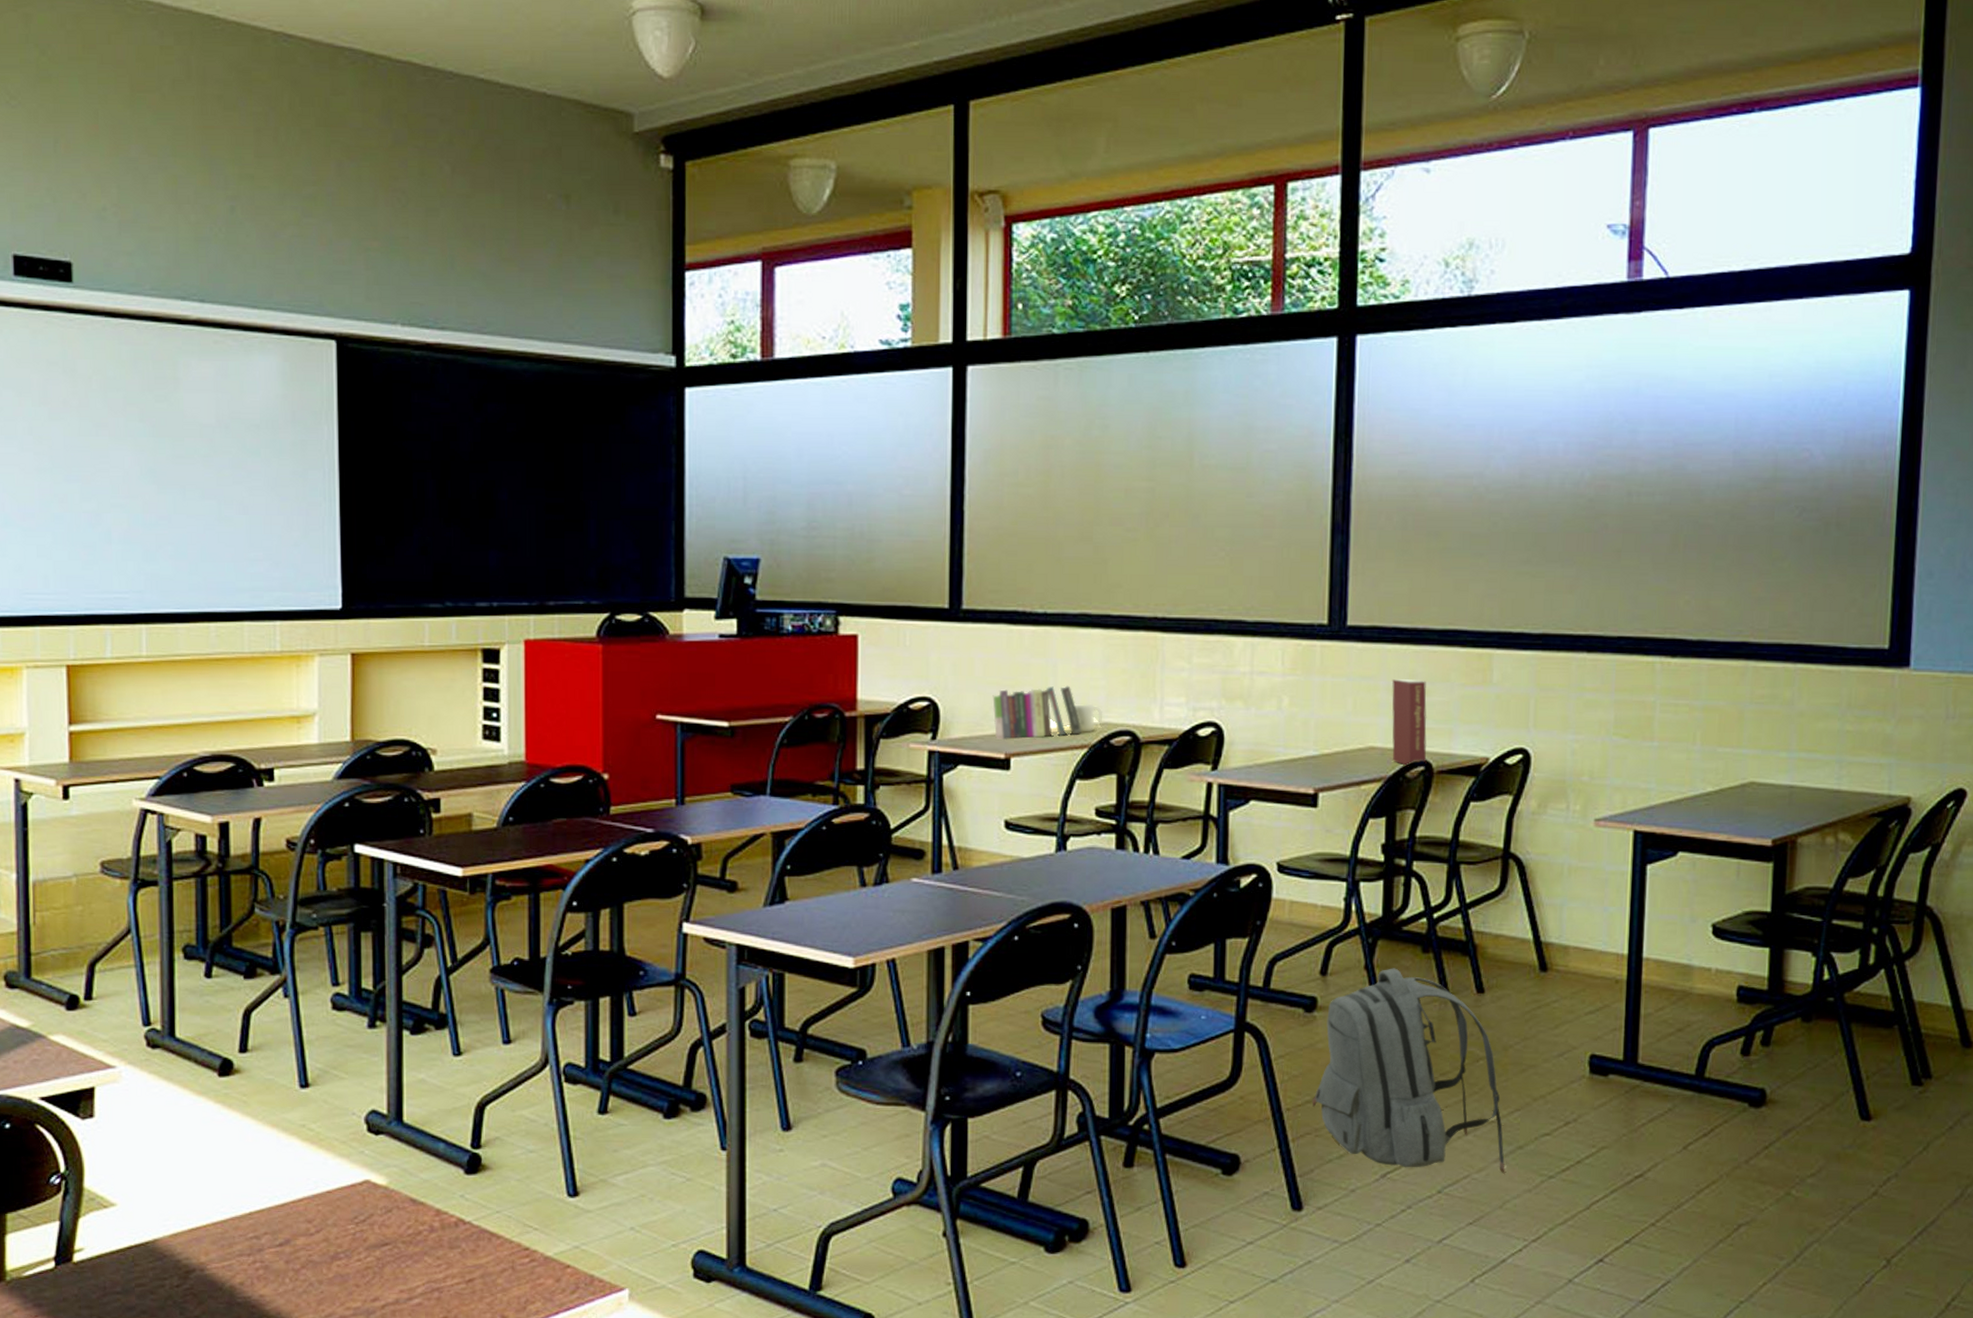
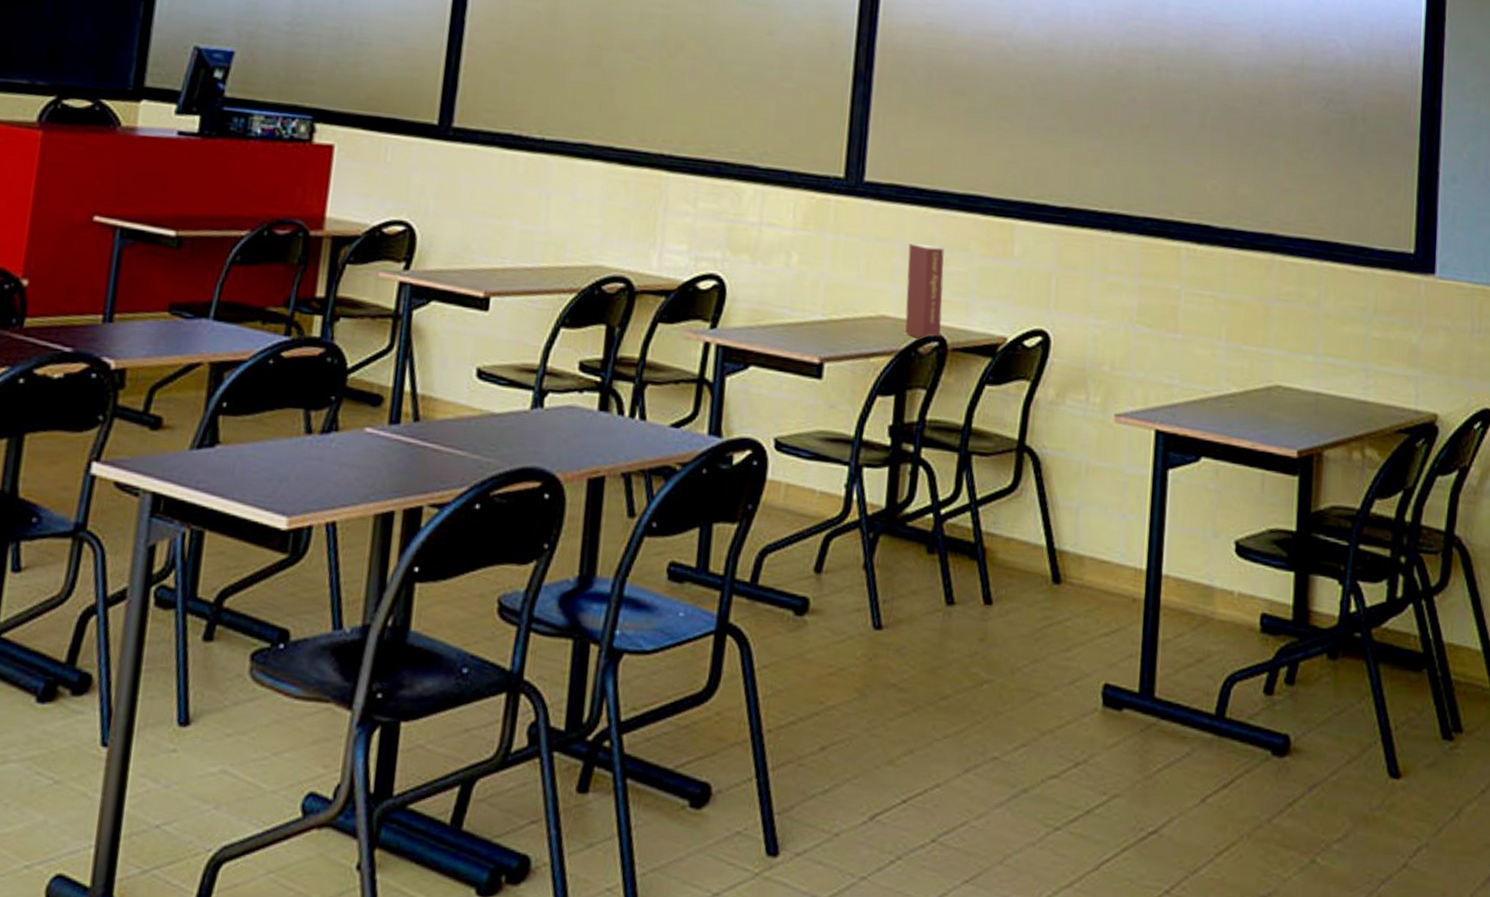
books: present [992,685,1083,741] -> none [475,219,573,277]
mug: present [1068,703,1103,733] -> none [557,243,597,276]
backpack: present [1311,968,1505,1174] -> none [796,569,1008,822]

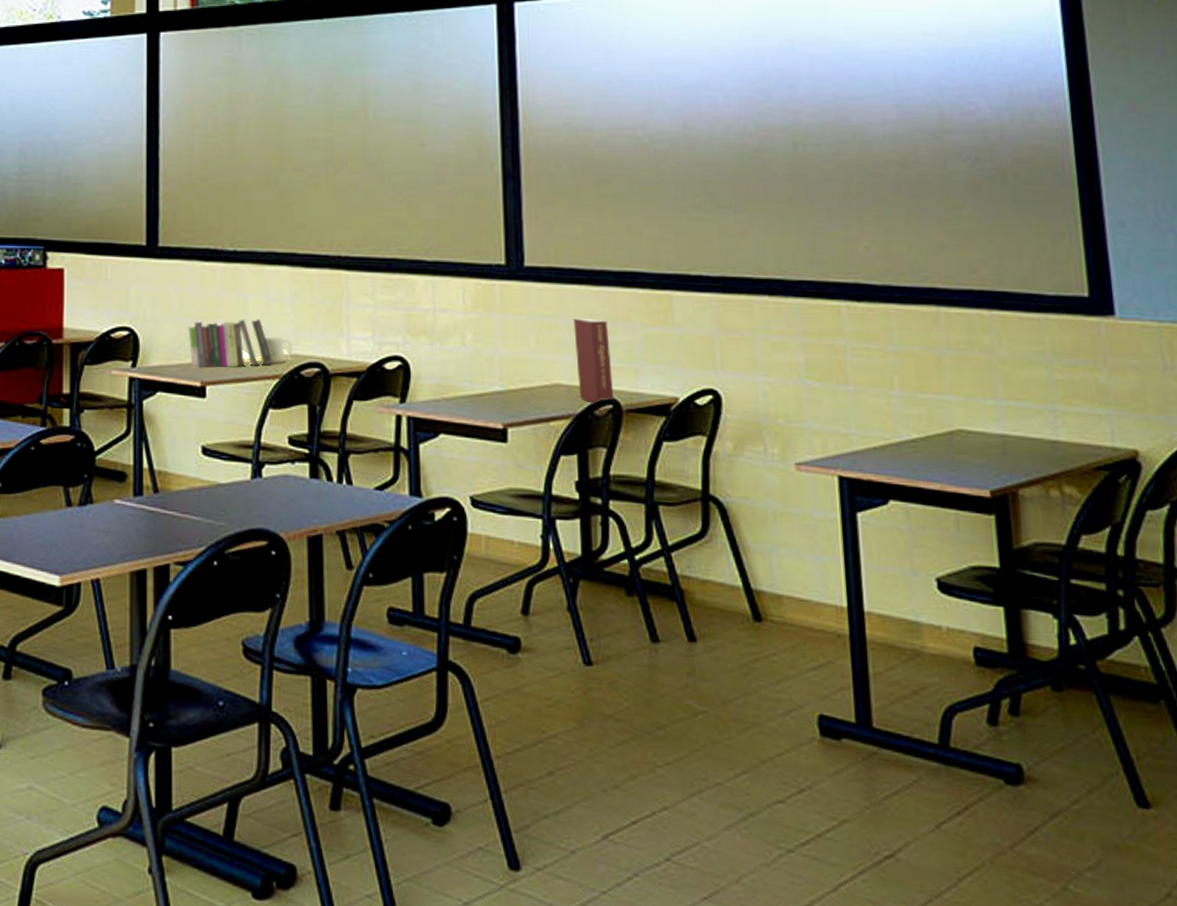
books: none [475,219,573,277] -> present [188,318,274,370]
mug: none [557,243,597,276] -> present [260,336,293,364]

